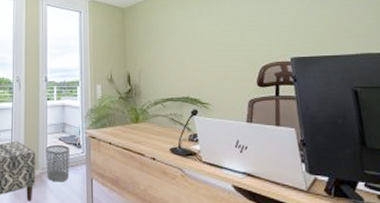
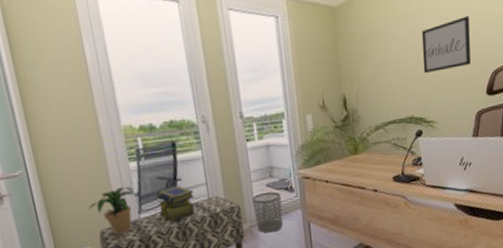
wall art: none [194,22,240,63] -> present [421,16,471,74]

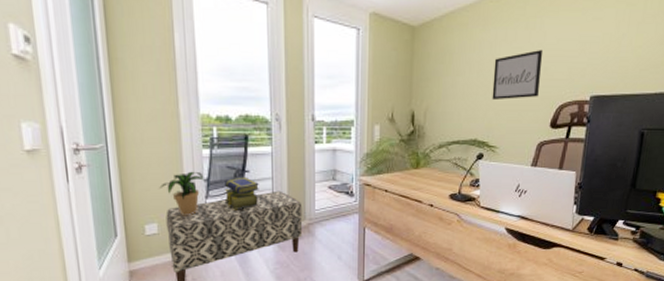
waste bin: present [252,192,284,233] -> none [314,193,341,232]

